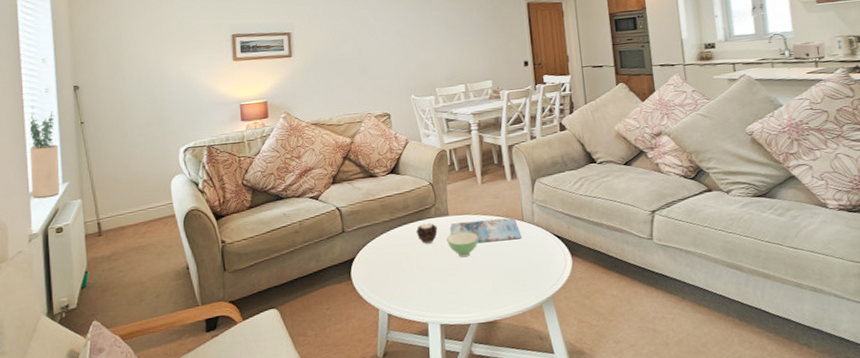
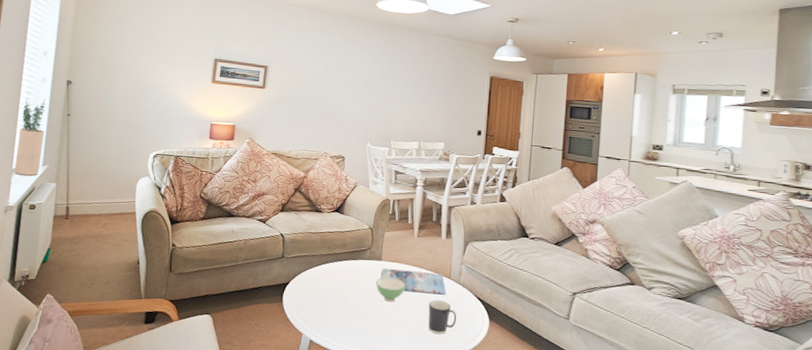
candle: present [416,223,438,244] -> none [349,263,369,283]
mug: none [506,245,538,282] -> present [428,300,457,335]
toaster: present [792,41,826,61] -> none [737,159,771,180]

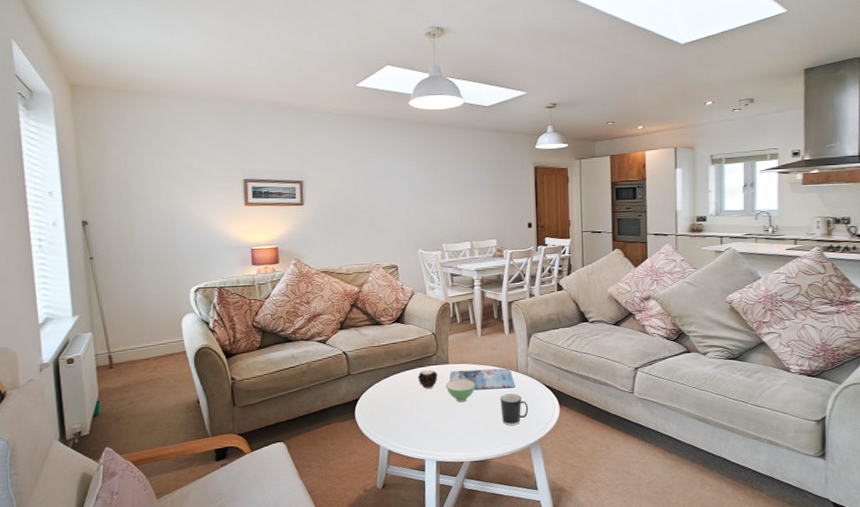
vase: present [14,99,46,176] -> none [37,245,70,330]
candle: none [349,263,369,283] -> present [417,369,438,389]

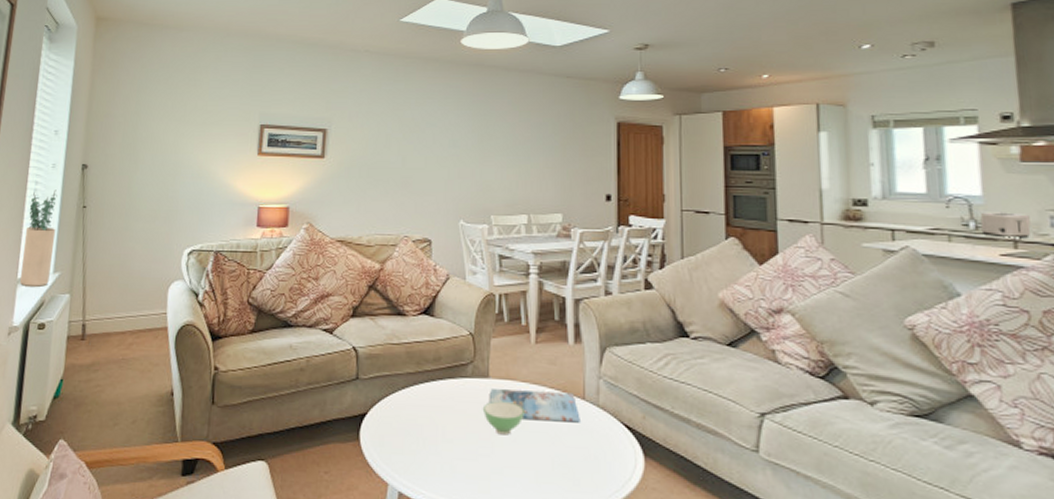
vase: none [37,245,70,330] -> present [19,190,57,287]
candle: present [417,369,438,389] -> none [445,382,473,410]
mug: present [500,393,529,426] -> none [558,430,598,480]
toaster: none [775,220,805,238] -> present [980,212,1031,239]

